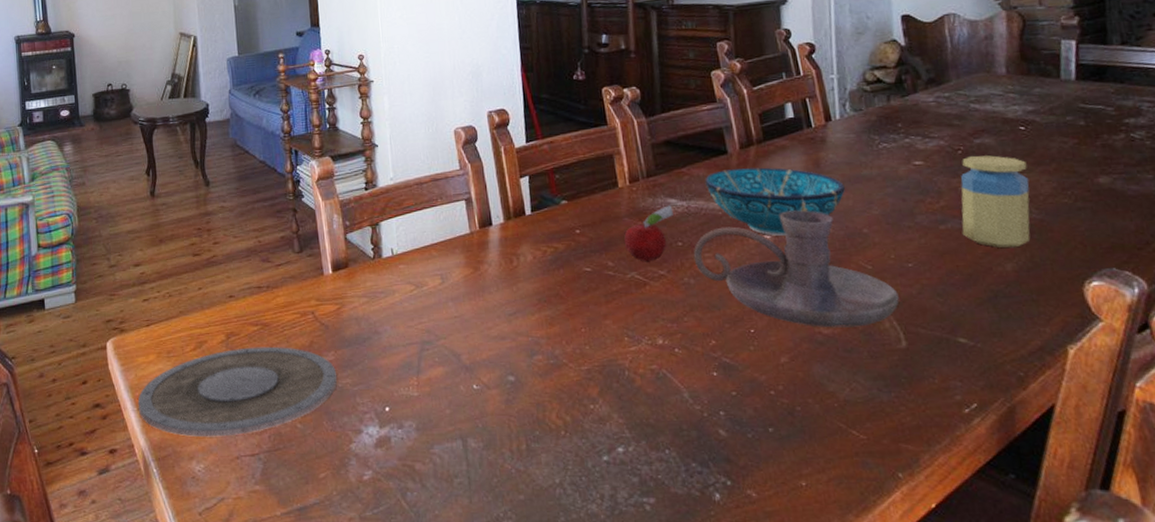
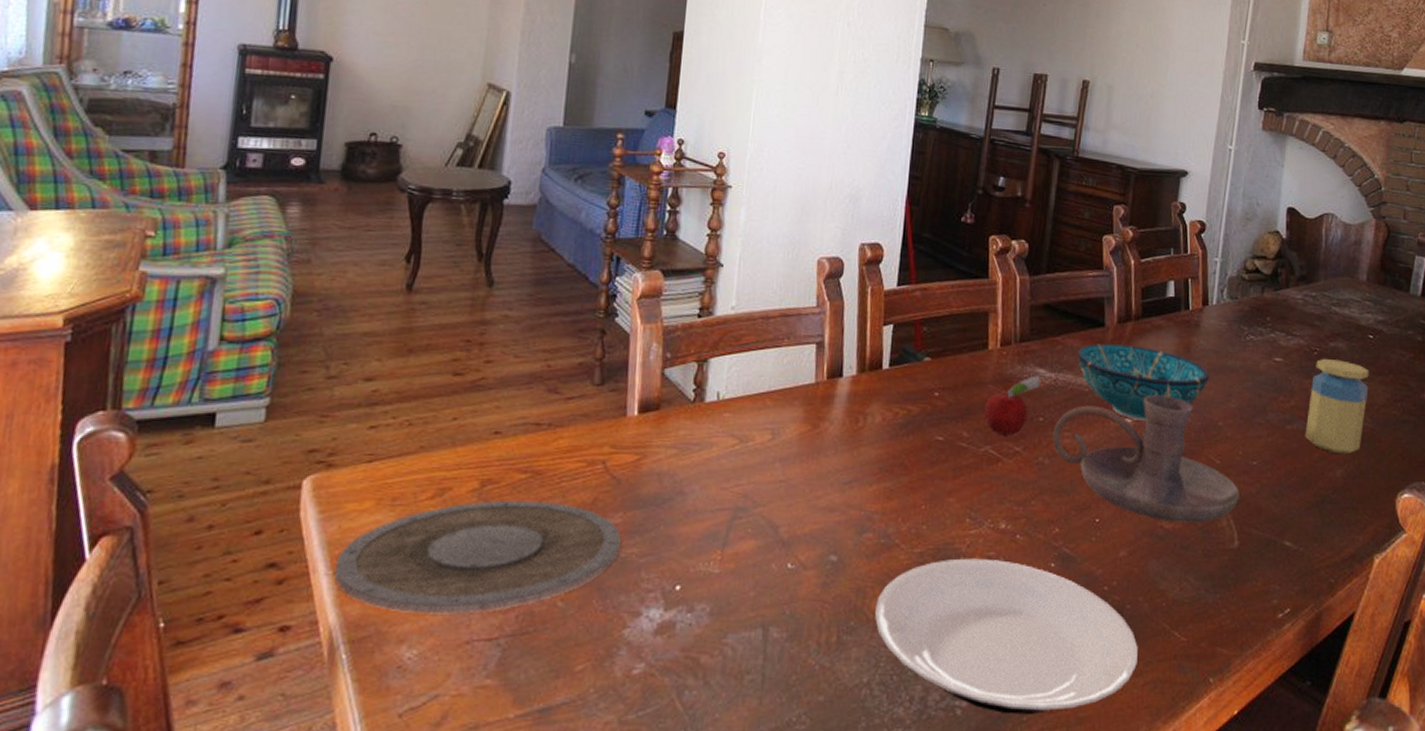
plate: none [555,371,818,509] -> present [875,558,1138,714]

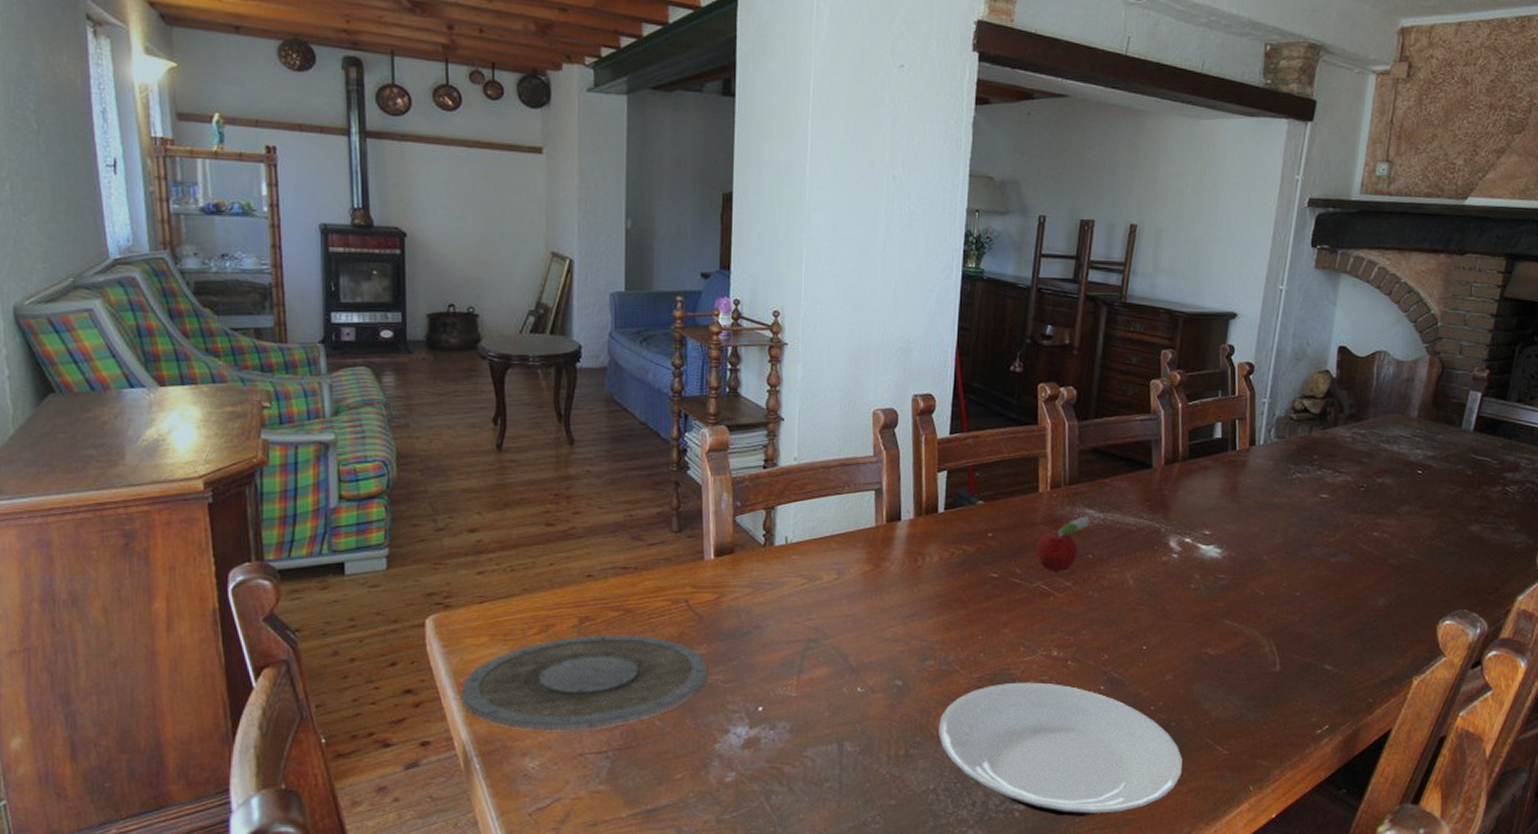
candle holder: present [1052,395,1240,523] -> none [1101,532,1282,650]
bowl: present [1077,344,1209,421] -> none [1125,484,1255,556]
jar: present [1305,358,1369,455] -> none [1348,493,1416,585]

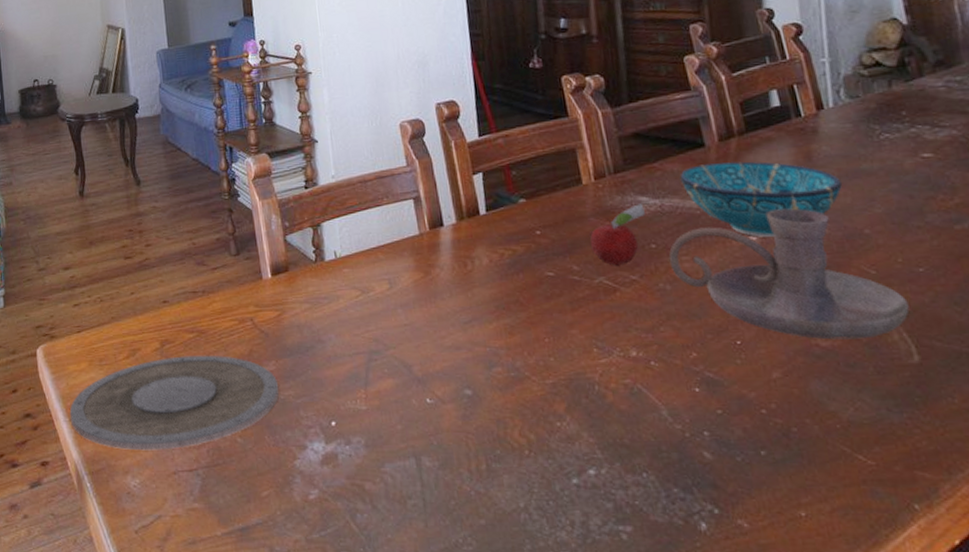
plate: present [939,682,1183,816] -> none [518,386,819,540]
candle holder: none [1101,532,1282,650] -> present [669,208,910,340]
bowl: none [1125,484,1255,556] -> present [680,161,842,237]

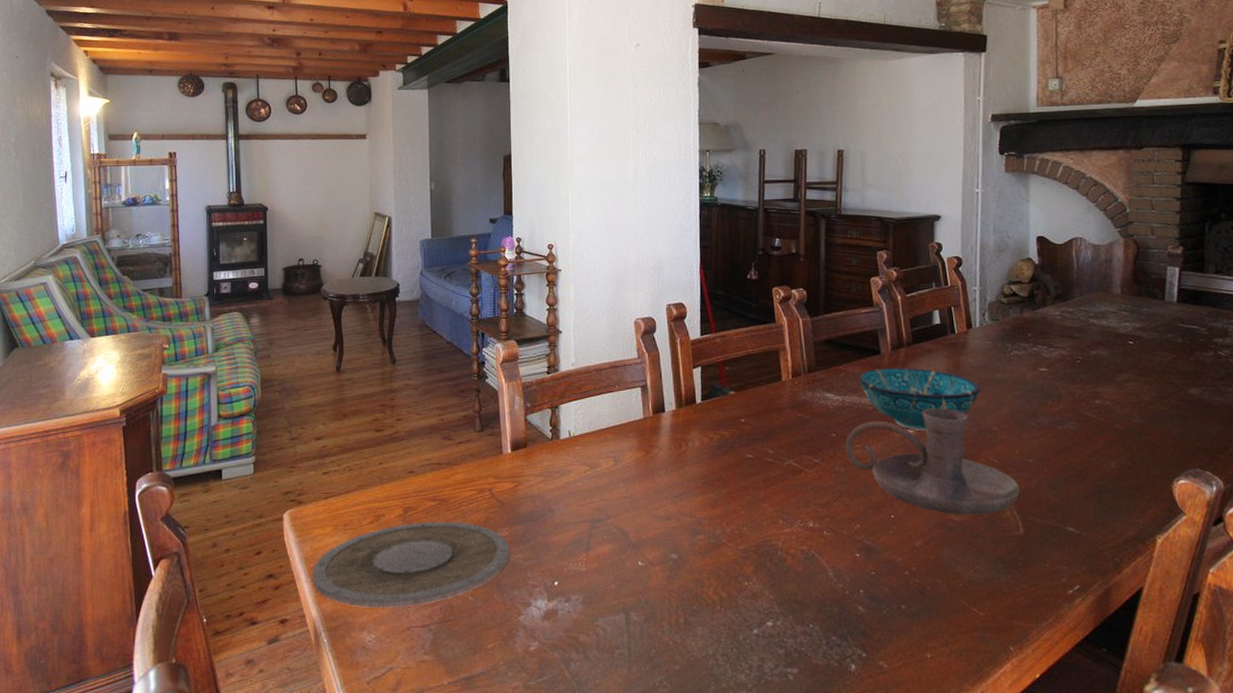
fruit: present [589,204,645,266] -> none [784,399,829,451]

